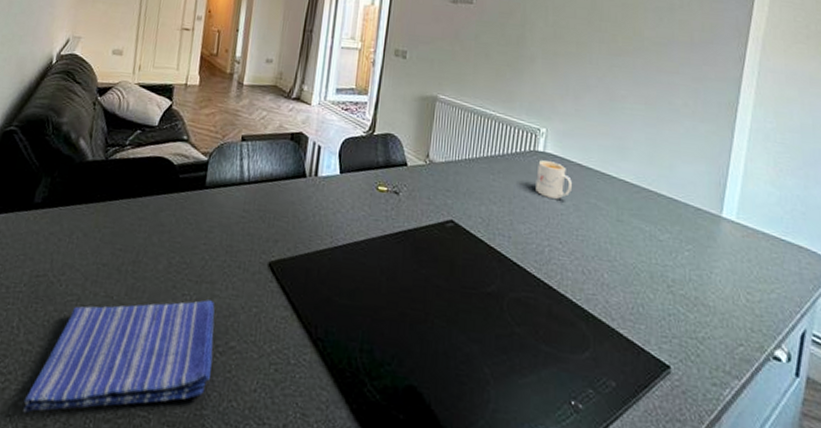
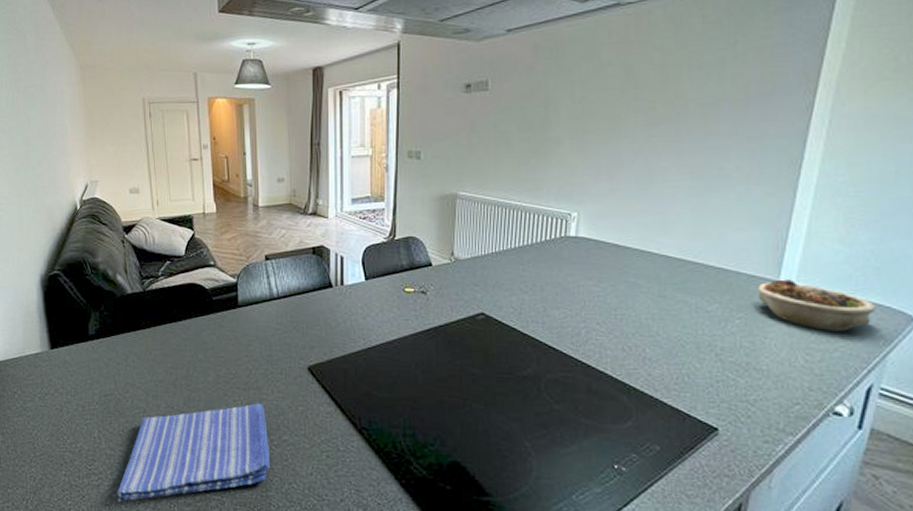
mug: present [536,160,572,200] -> none [569,245,608,283]
succulent planter: none [704,214,805,273] -> present [758,279,876,331]

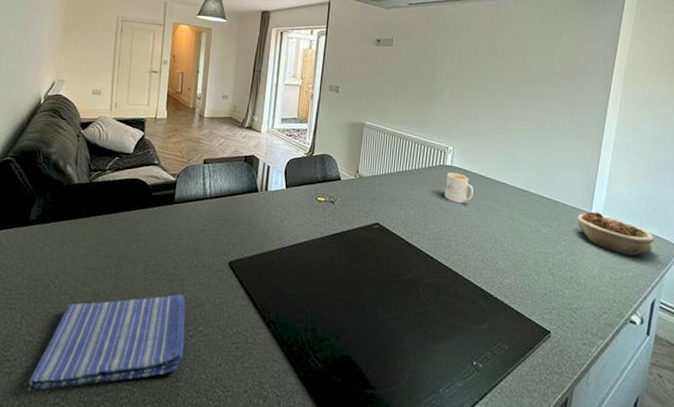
mug: none [569,245,608,283] -> present [445,172,473,204]

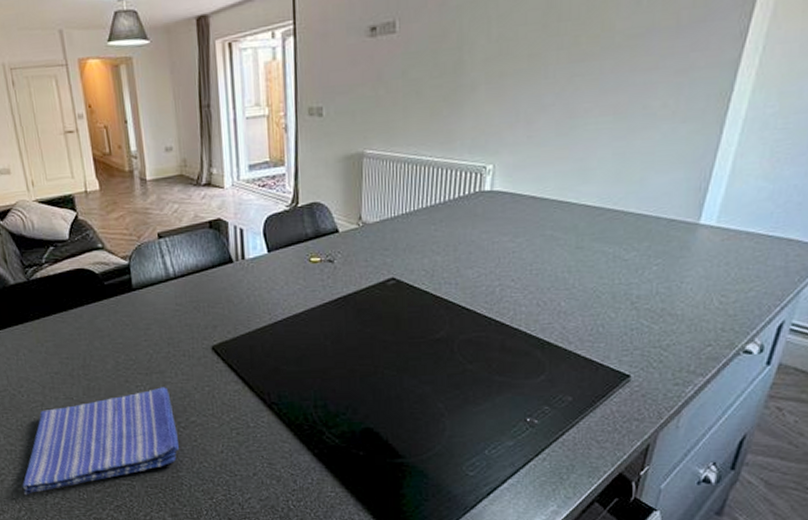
mug: present [445,172,473,204] -> none [483,199,524,239]
succulent planter: present [577,211,655,256] -> none [677,221,795,271]

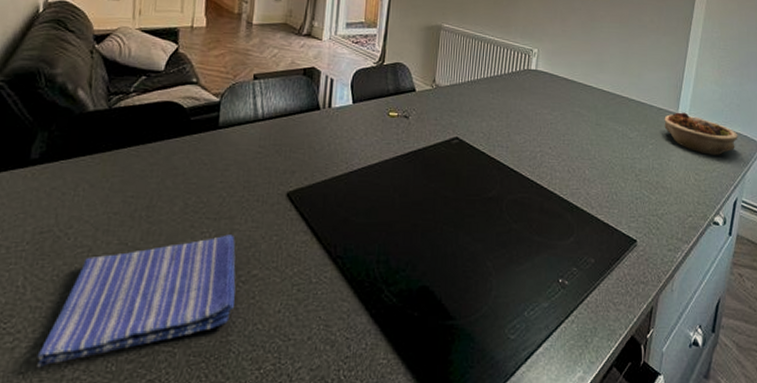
succulent planter: none [677,221,795,271] -> present [664,112,738,155]

